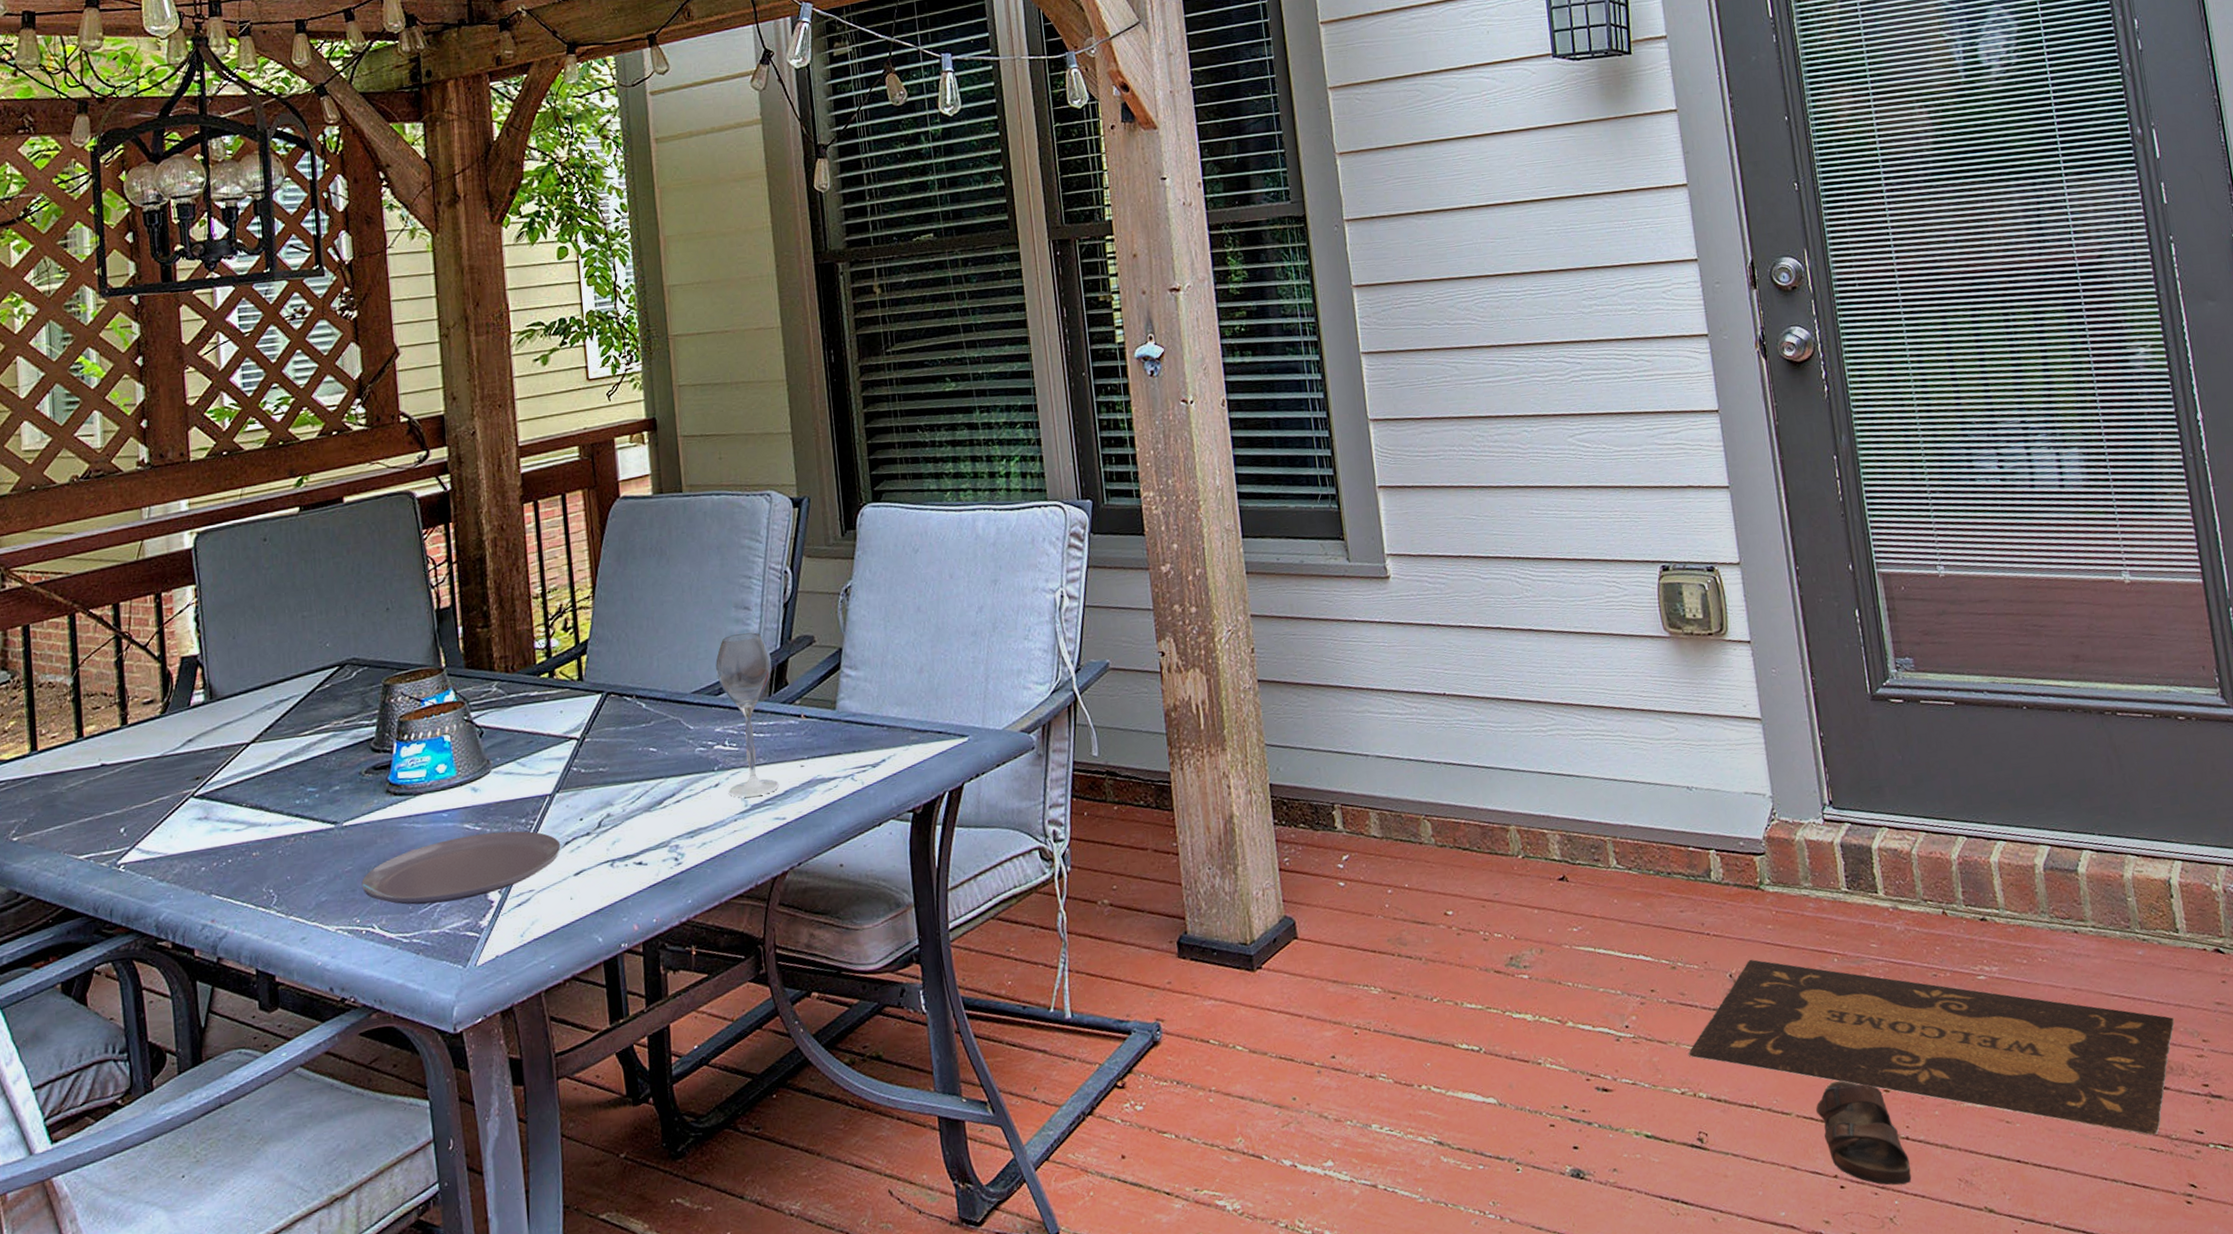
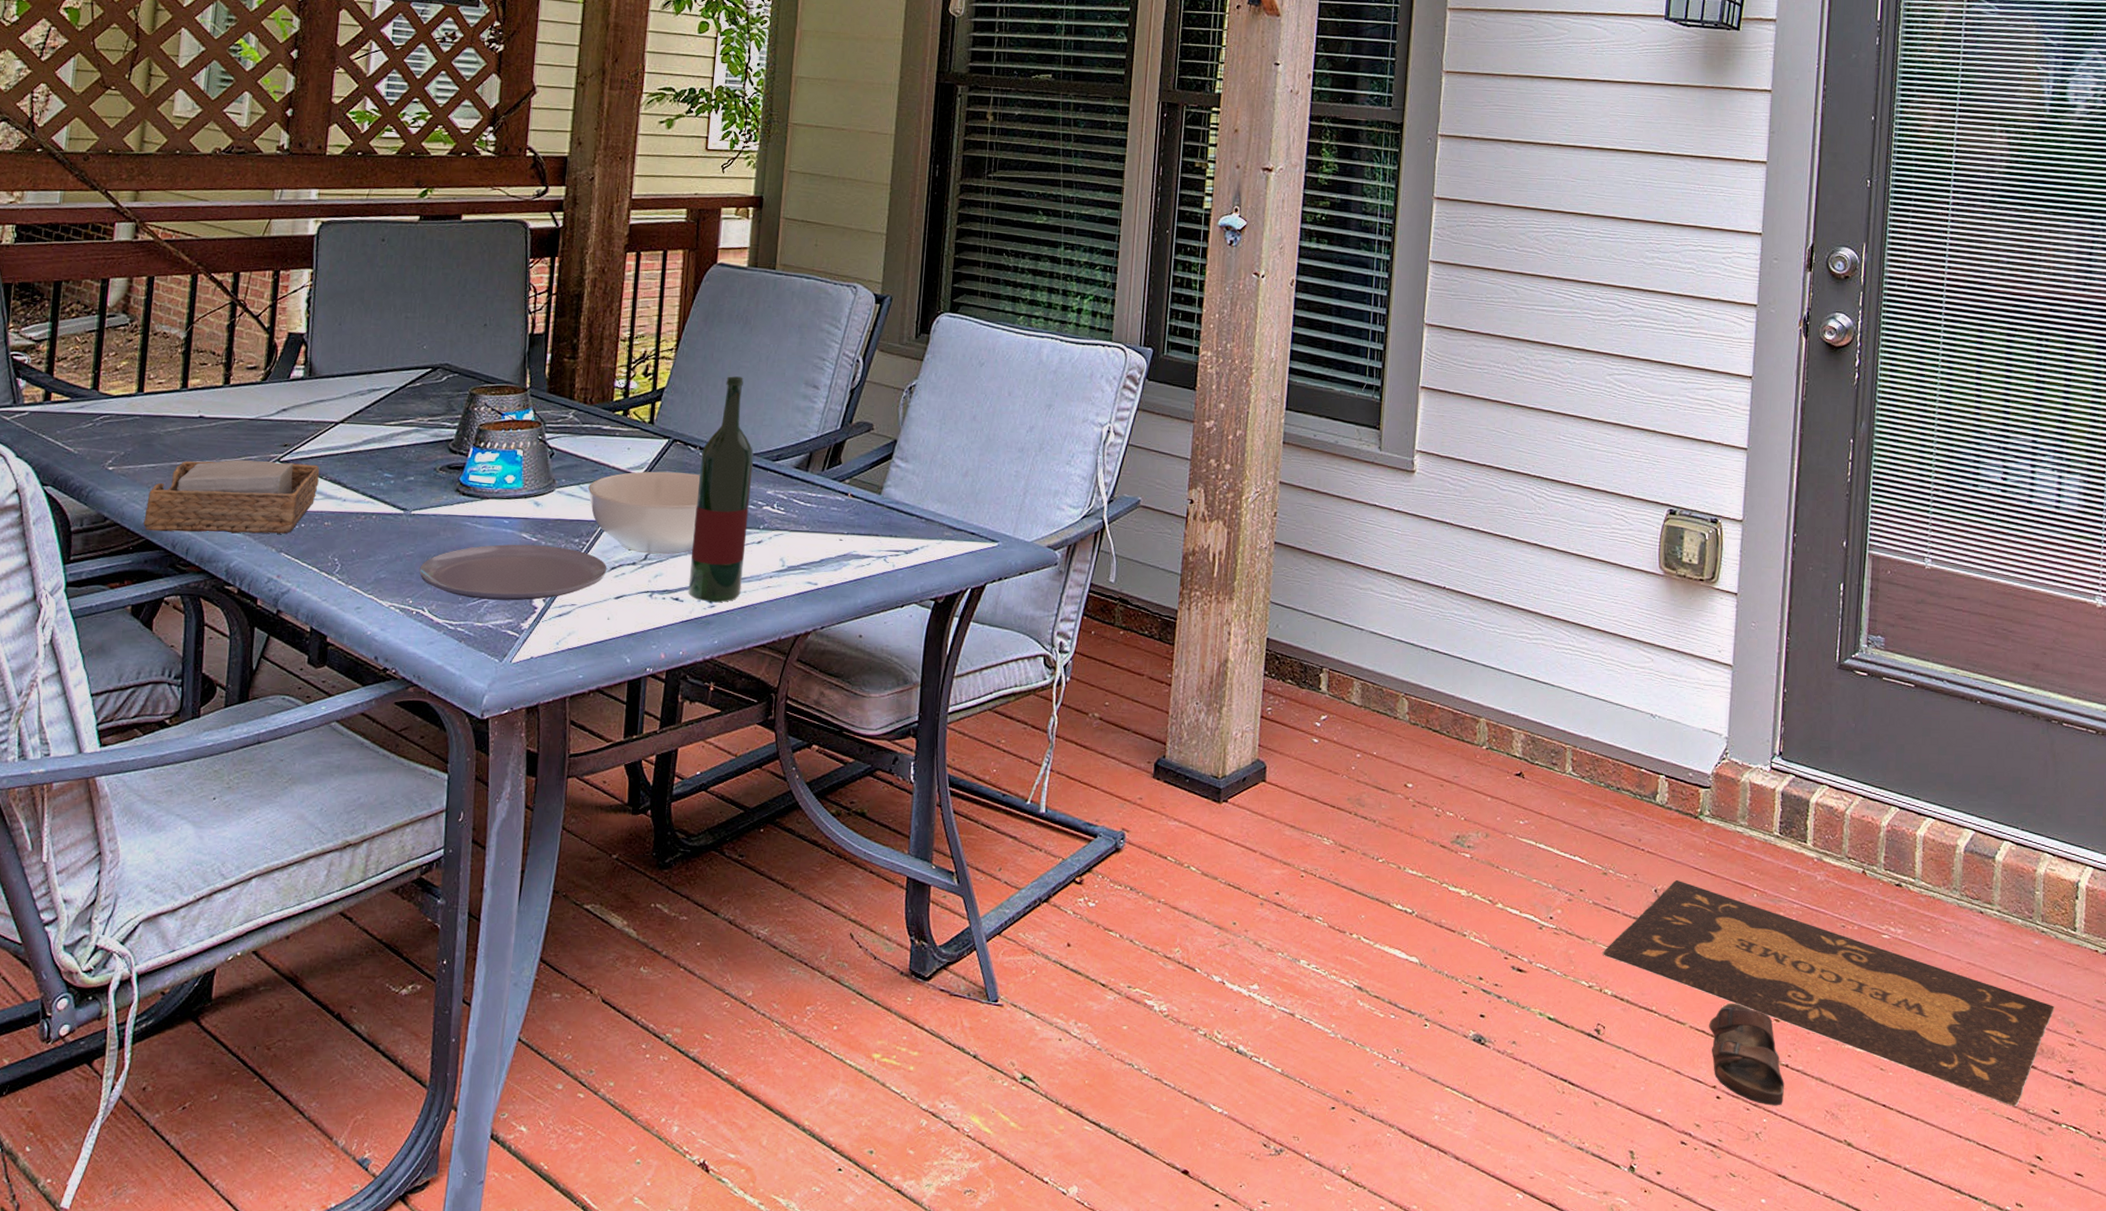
napkin holder: none [59,793,239,899] -> present [143,459,320,534]
bowl: none [526,724,648,821] -> present [588,471,700,555]
wine bottle: none [639,612,707,861] -> present [688,376,754,603]
wineglass: present [716,632,779,798] -> none [769,409,831,559]

